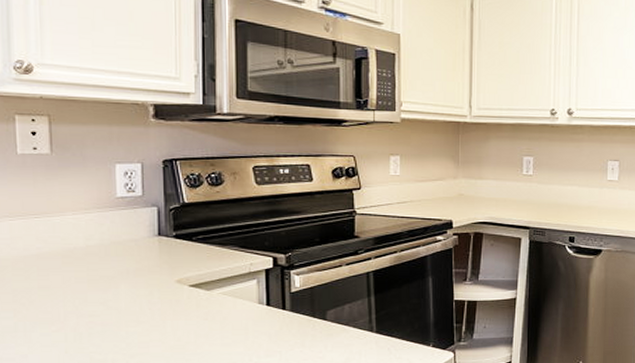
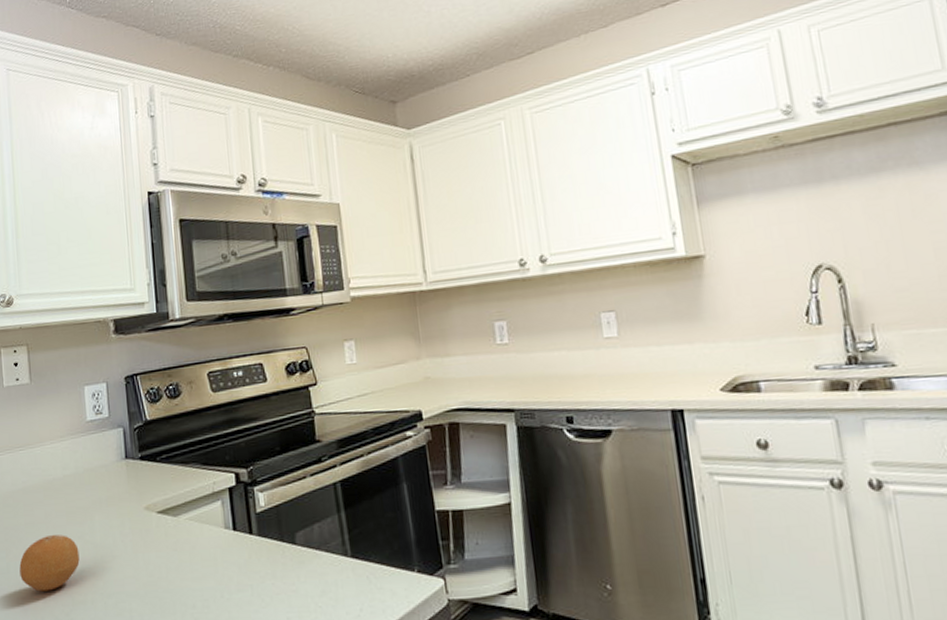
fruit: none [29,300,101,350] -> present [19,535,80,592]

